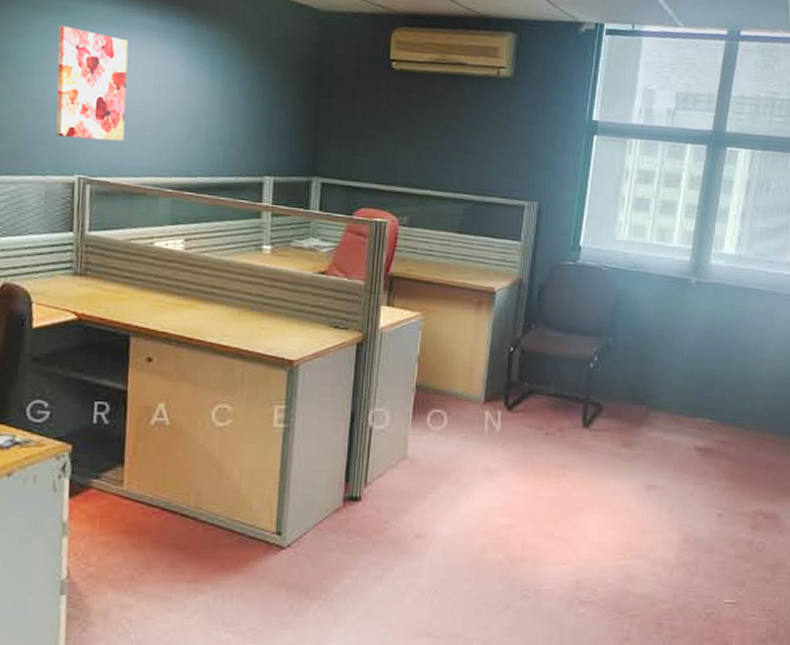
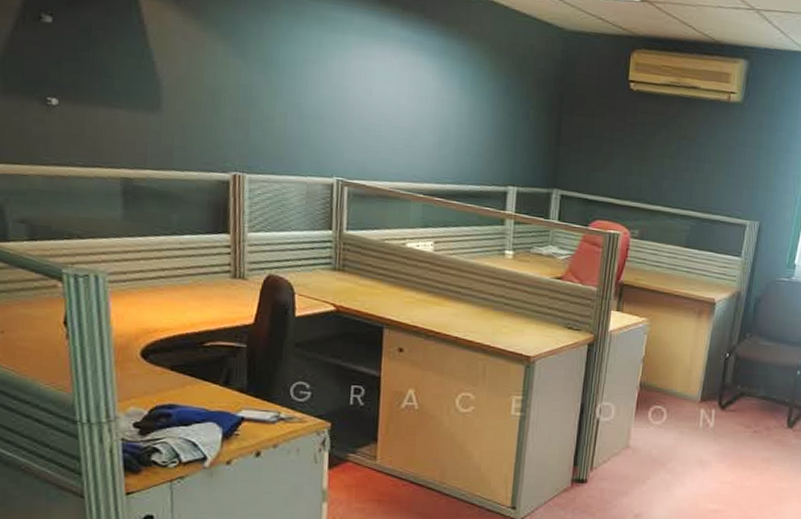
wall art: present [56,25,129,141] -> none [316,33,384,147]

